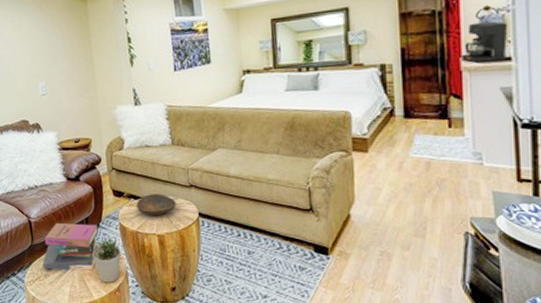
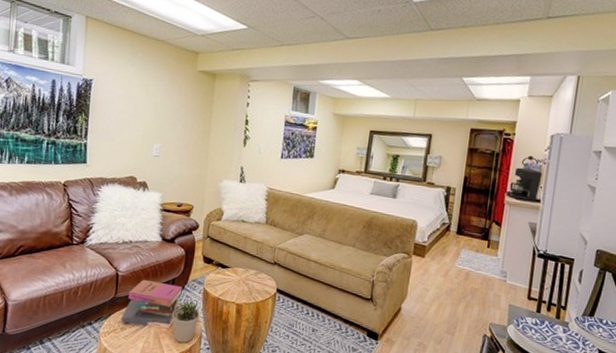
decorative bowl: present [136,194,177,216] -> none [222,265,259,287]

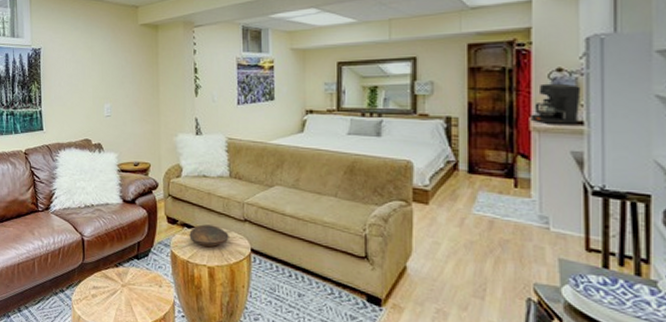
books: present [121,279,183,329] -> none [91,243,149,296]
potted plant: present [171,297,201,343] -> none [141,261,170,310]
decorative bowl: none [222,265,259,287] -> present [189,224,229,248]

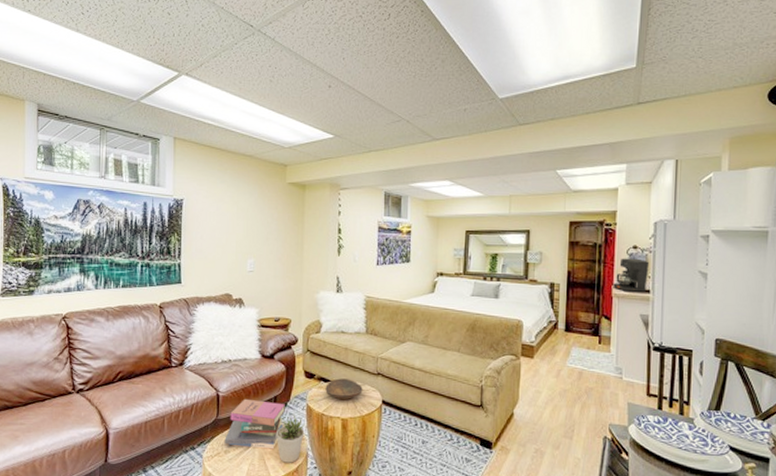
books: none [91,243,149,296] -> present [224,398,285,449]
potted plant: none [141,261,170,310] -> present [275,415,305,463]

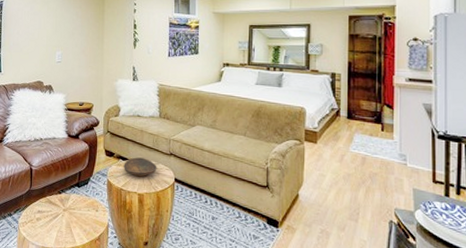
books: present [224,398,285,449] -> none [36,173,88,219]
potted plant: present [275,415,305,463] -> none [80,189,106,232]
coffee maker: present [613,258,650,292] -> none [394,49,431,82]

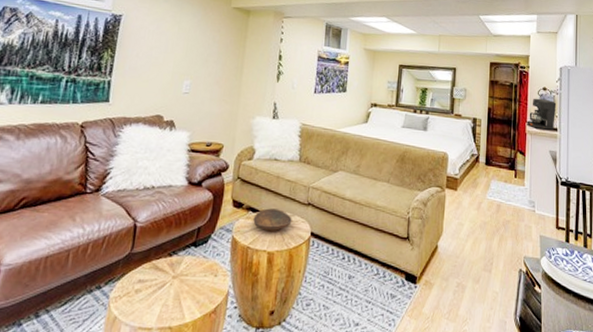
coffee maker: none [394,49,431,82] -> present [527,98,557,130]

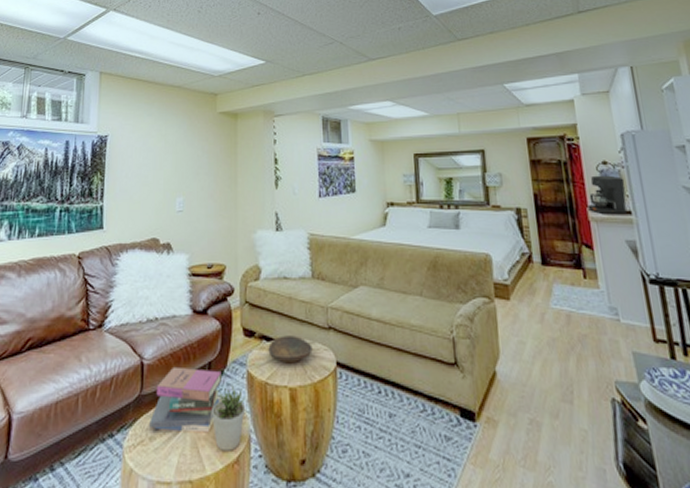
books: none [136,230,209,287] -> present [149,366,221,433]
potted plant: none [195,248,228,303] -> present [210,385,246,451]

